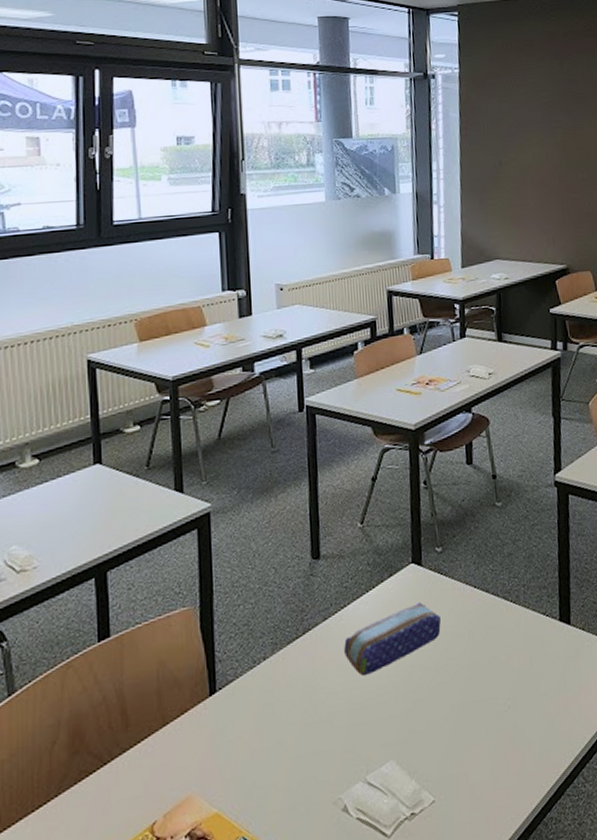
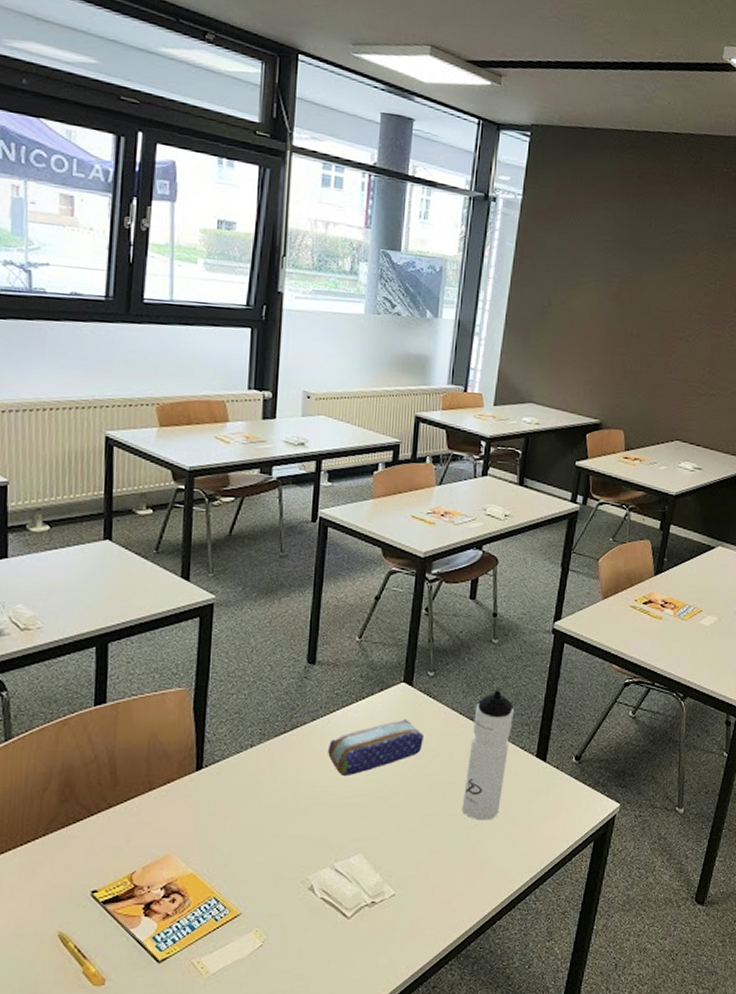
water bottle: none [489,555,531,702] -> present [462,690,514,821]

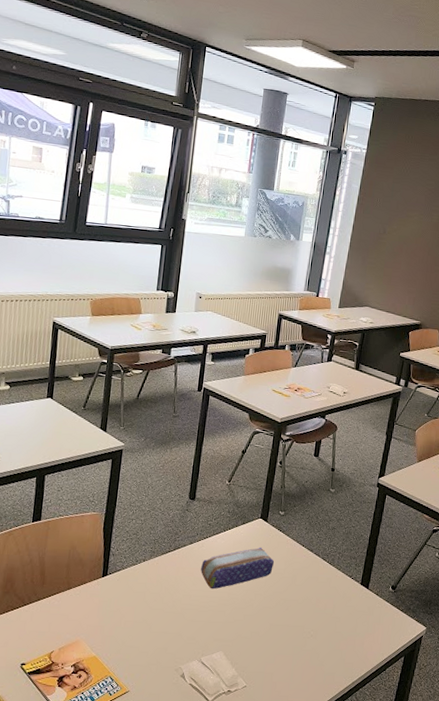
water bottle: present [462,690,514,821] -> none [301,529,345,633]

